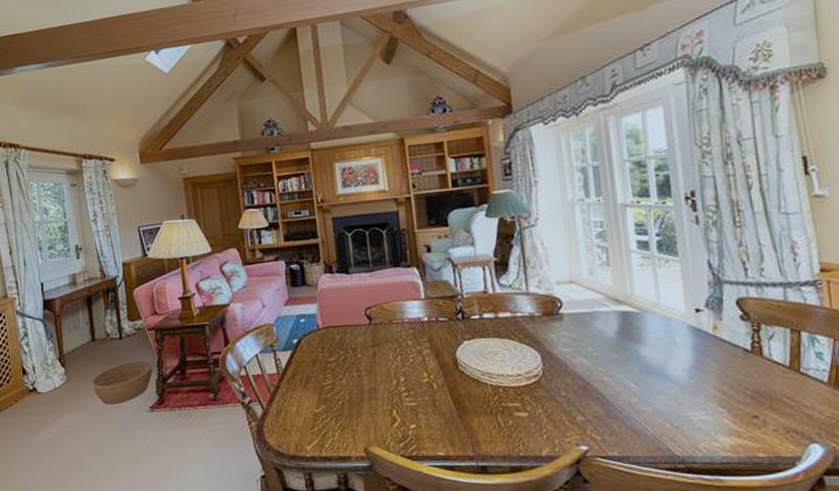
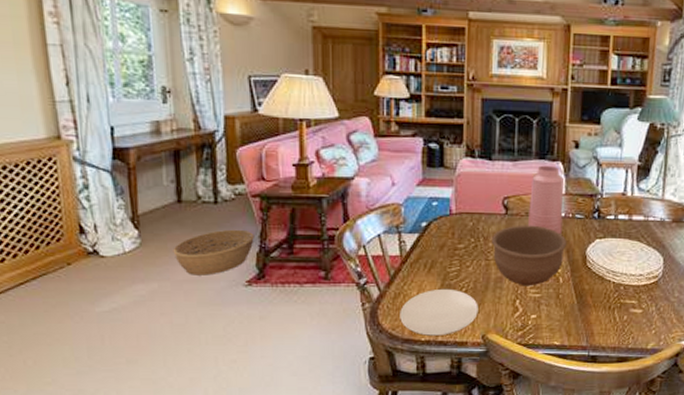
plate: none [283,402,357,453] -> present [400,288,478,337]
bowl: none [360,332,435,396] -> present [492,225,567,286]
vase: none [390,272,428,340] -> present [527,165,564,235]

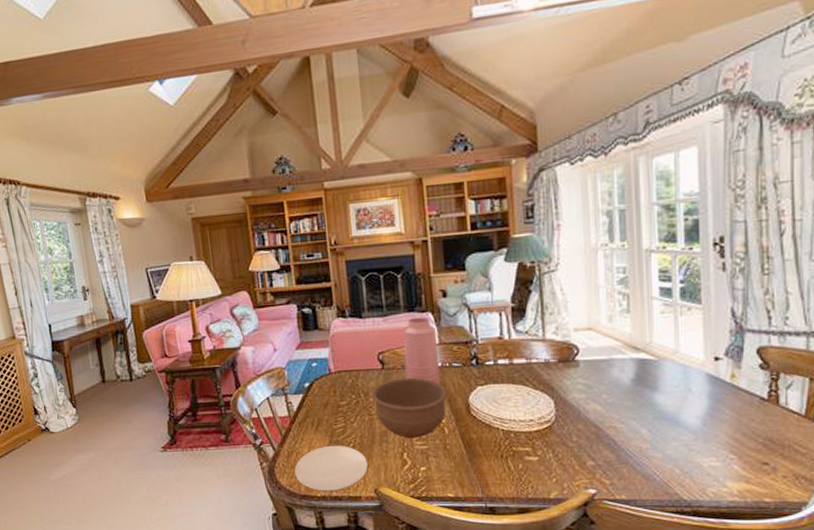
basket: present [173,229,254,276] -> none [102,402,165,445]

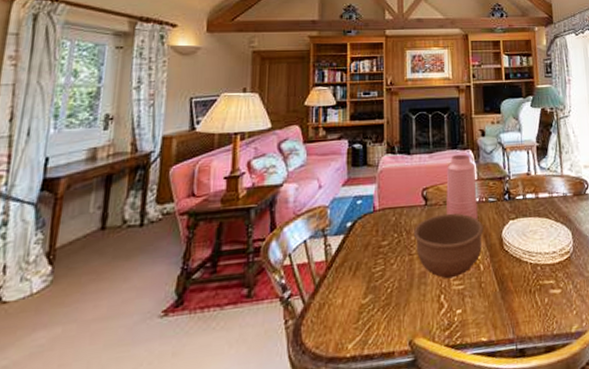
plate: present [294,445,368,492] -> none [324,291,404,351]

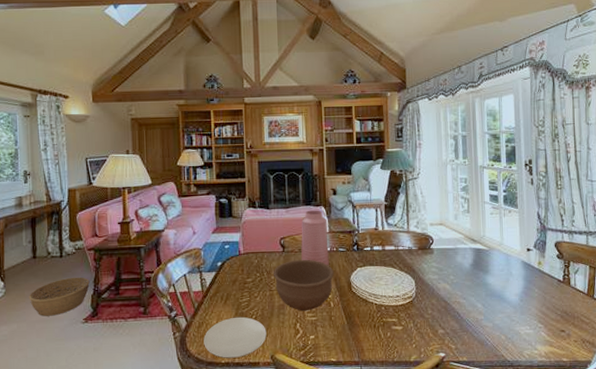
basket: none [86,252,177,312] -> present [29,277,90,316]
plate: none [324,291,404,351] -> present [203,316,267,359]

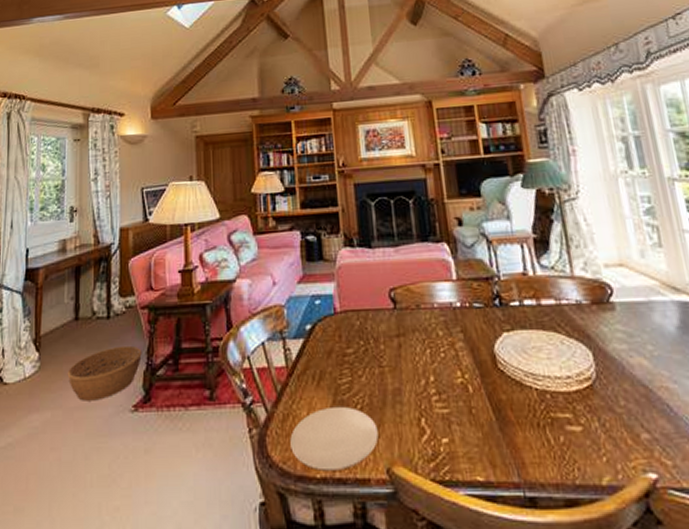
bowl: present [274,259,334,311] -> none [383,319,470,399]
vase: present [300,210,329,266] -> none [417,247,461,330]

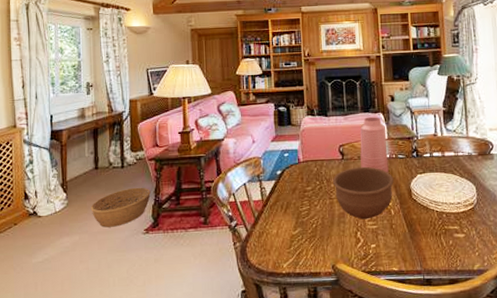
plate: present [290,406,379,472] -> none [264,225,327,269]
bowl: none [383,319,470,399] -> present [333,166,394,220]
vase: none [417,247,461,330] -> present [360,116,389,173]

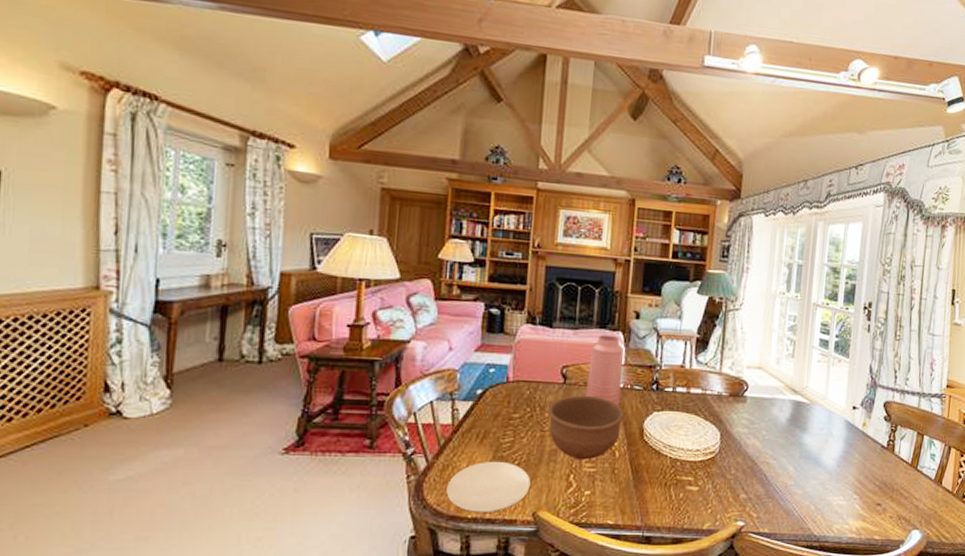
basket: present [90,187,151,228] -> none [206,391,298,442]
plate: none [264,225,327,269] -> present [446,461,531,514]

